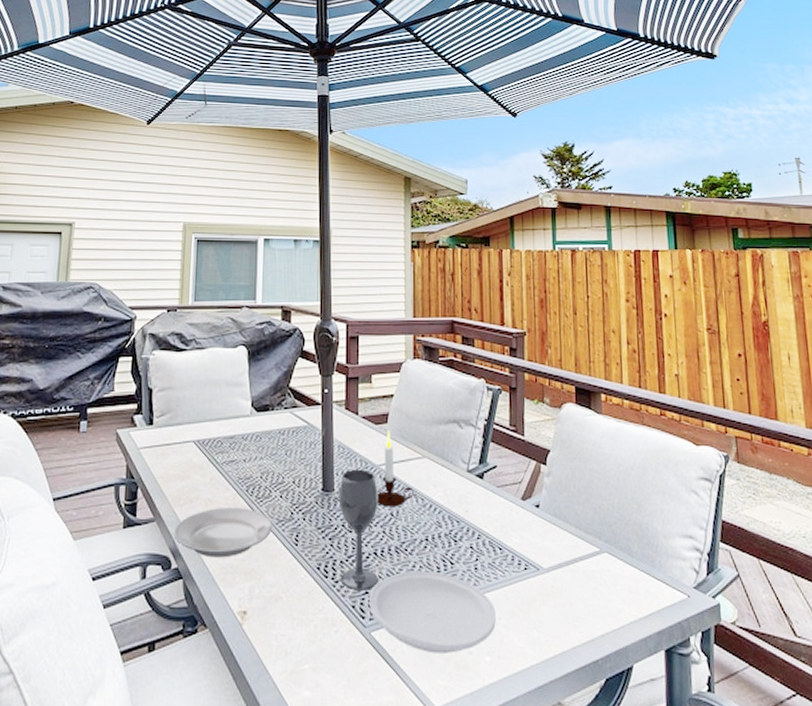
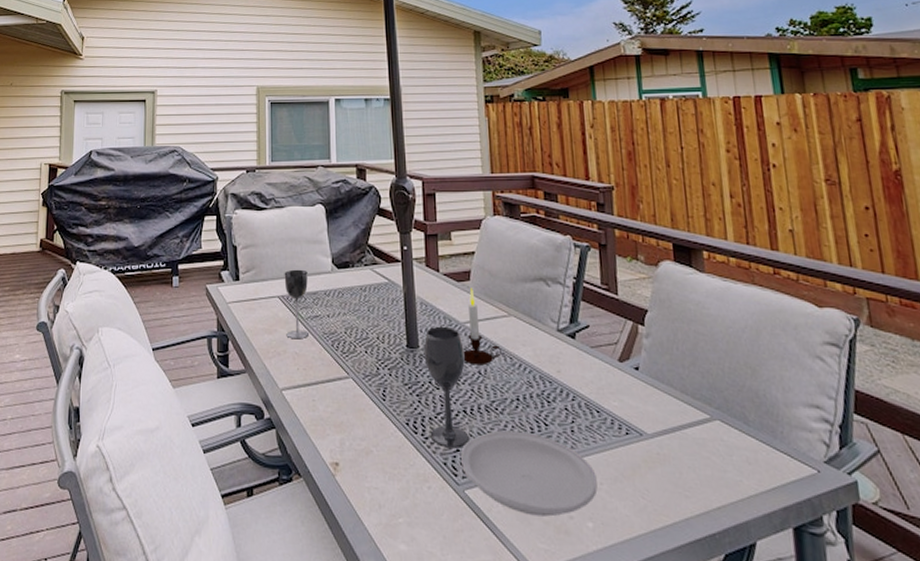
plate: present [174,508,273,558] -> none [265,361,360,410]
wine glass: none [199,413,226,485] -> present [284,269,309,339]

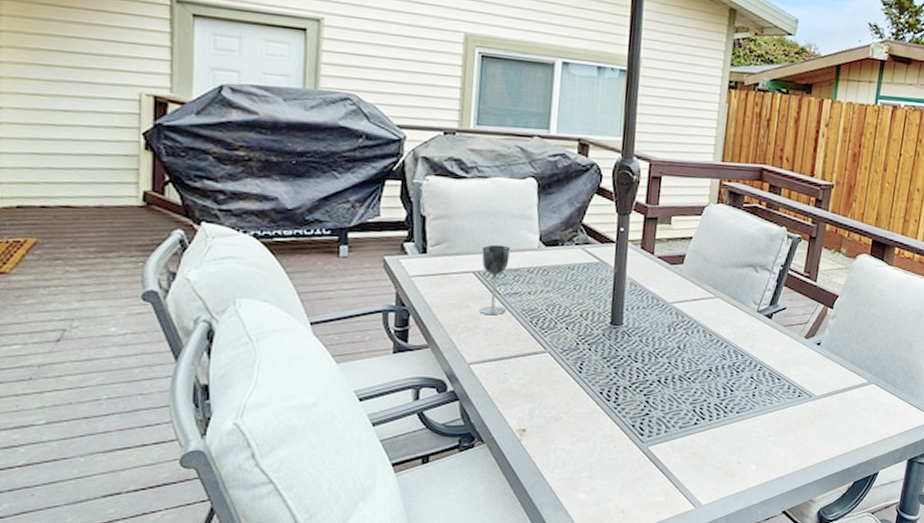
wine glass: present [423,326,469,448] -> none [622,305,668,412]
plate: present [461,430,598,517] -> none [649,396,767,463]
candle: present [463,287,502,366] -> none [665,270,703,341]

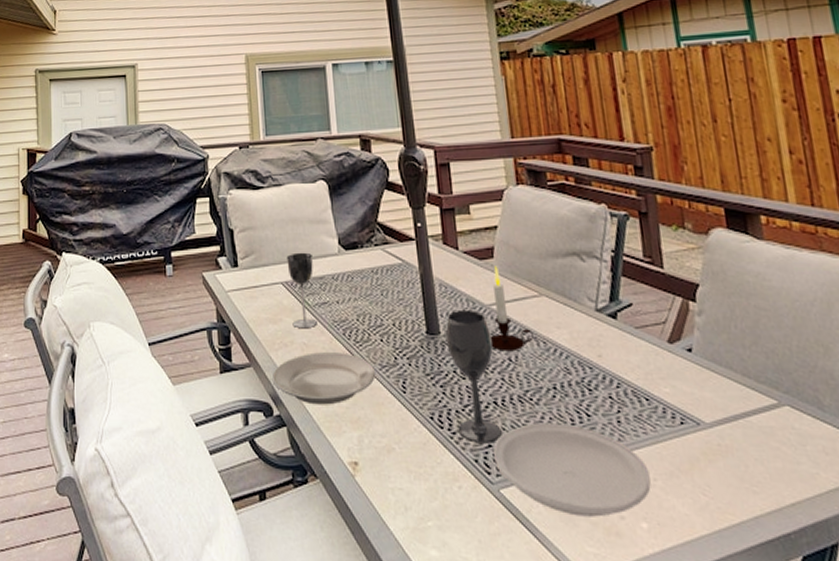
plate: none [451,337,557,382] -> present [272,352,376,405]
wine glass: none [622,305,668,412] -> present [445,309,502,443]
plate: none [649,396,767,463] -> present [493,423,651,517]
candle: none [665,270,703,341] -> present [490,266,534,352]

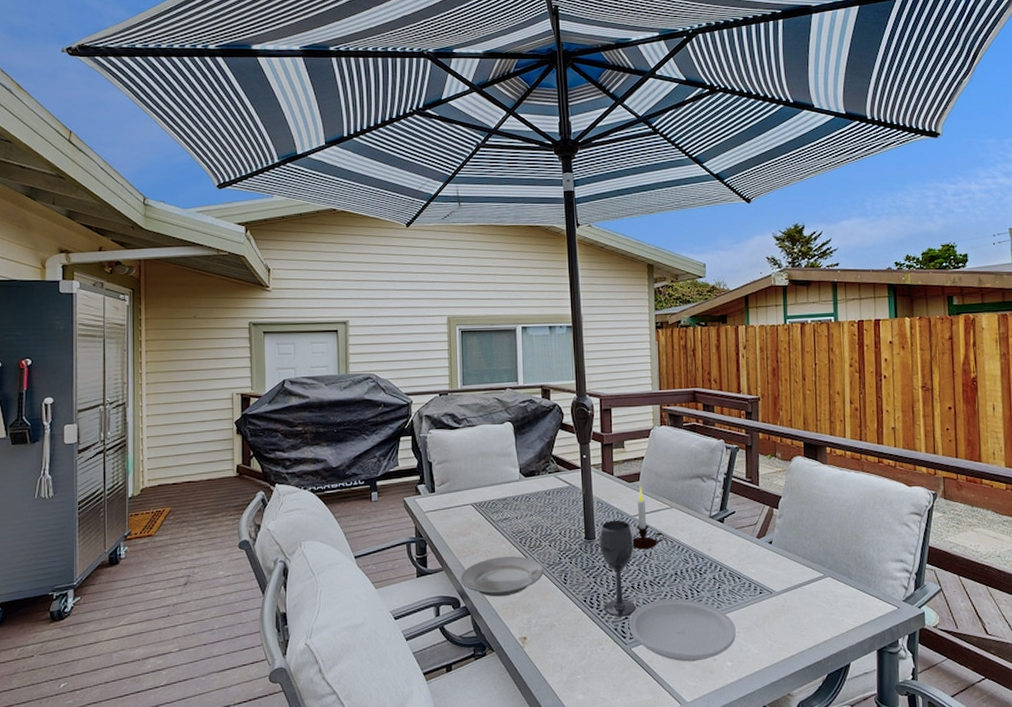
wine glass: present [286,252,317,329] -> none [476,479,499,540]

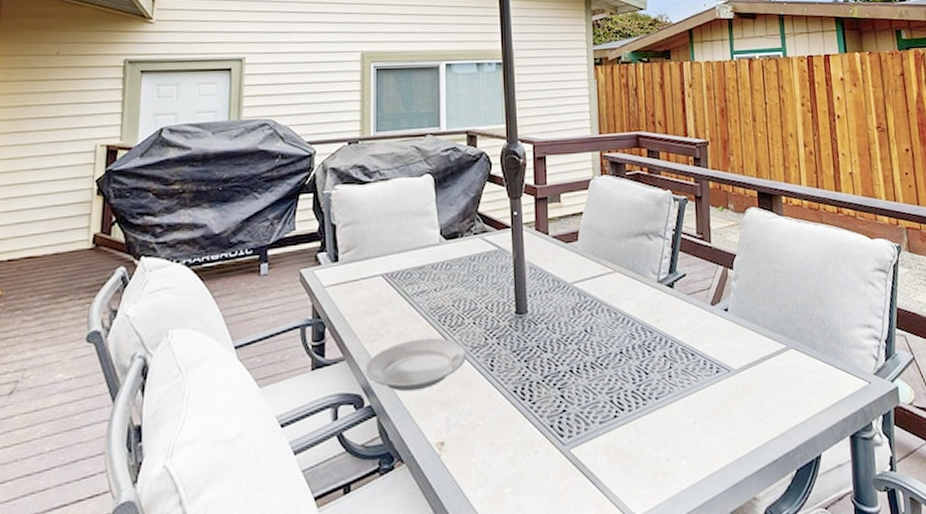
wine glass: present [599,520,636,617] -> none [532,288,575,410]
plate: present [629,598,736,662] -> none [567,383,691,464]
candle: present [632,487,664,550] -> none [570,248,607,324]

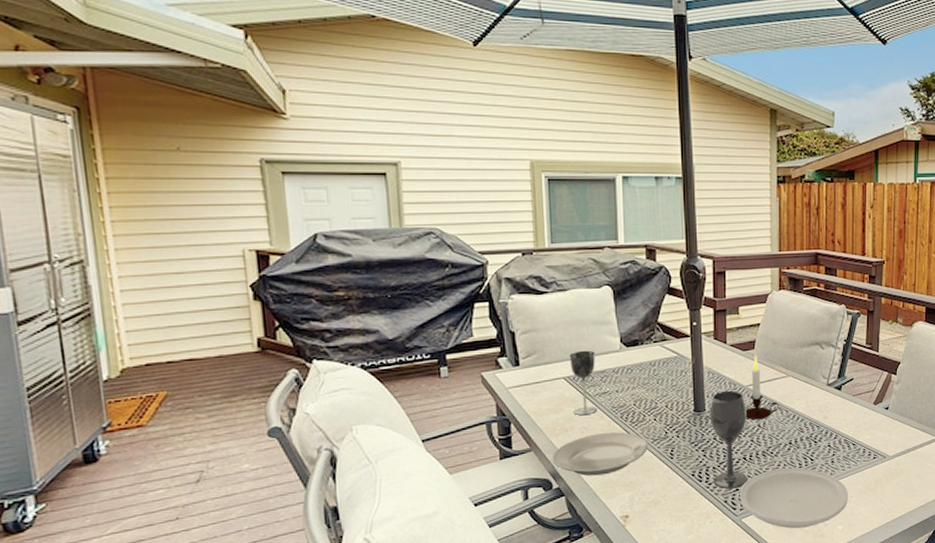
wine glass: none [388,244,414,319] -> present [569,350,597,416]
wine glass: none [532,288,575,410] -> present [709,390,747,489]
plate: none [567,383,691,464] -> present [740,467,848,529]
candle: none [570,248,607,324] -> present [745,355,779,420]

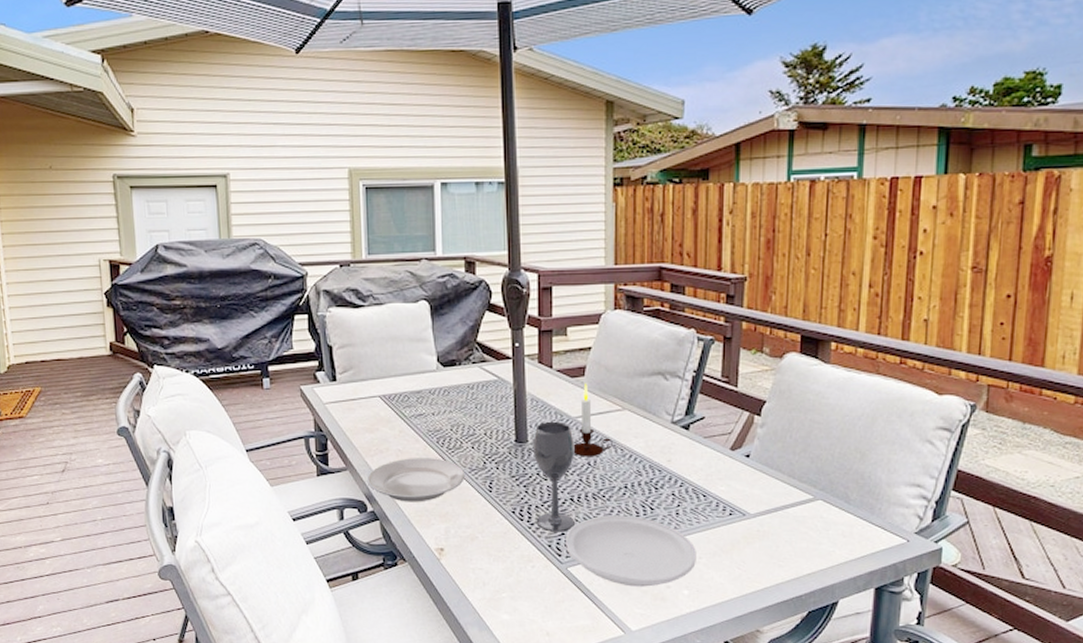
wine glass: present [569,350,597,416] -> none [385,368,412,437]

